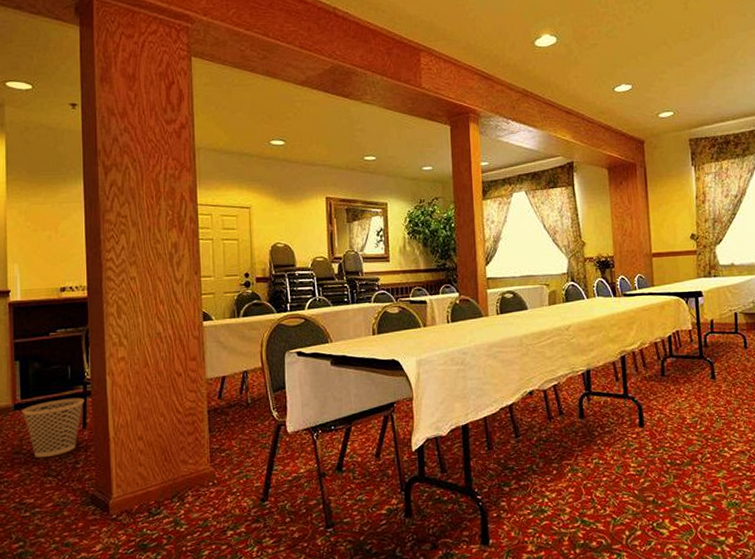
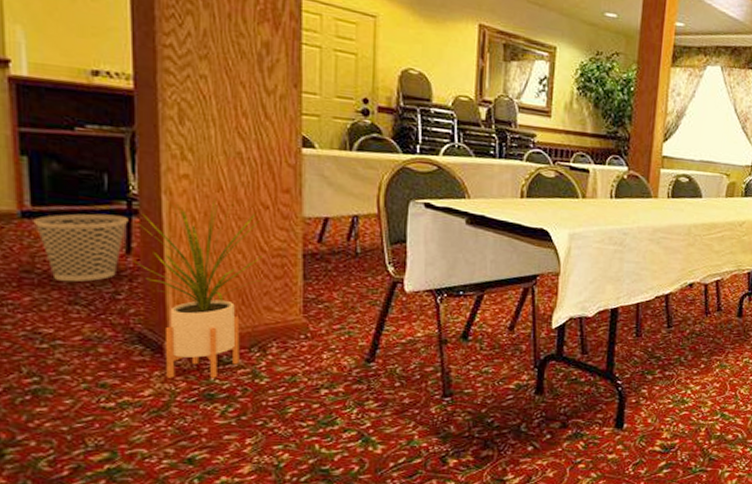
house plant: none [87,373,182,533] -> present [133,199,266,378]

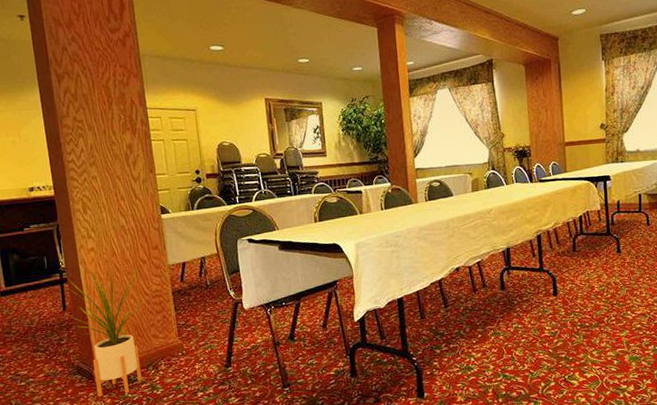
wastebasket: present [33,213,129,282] -> none [7,284,62,337]

